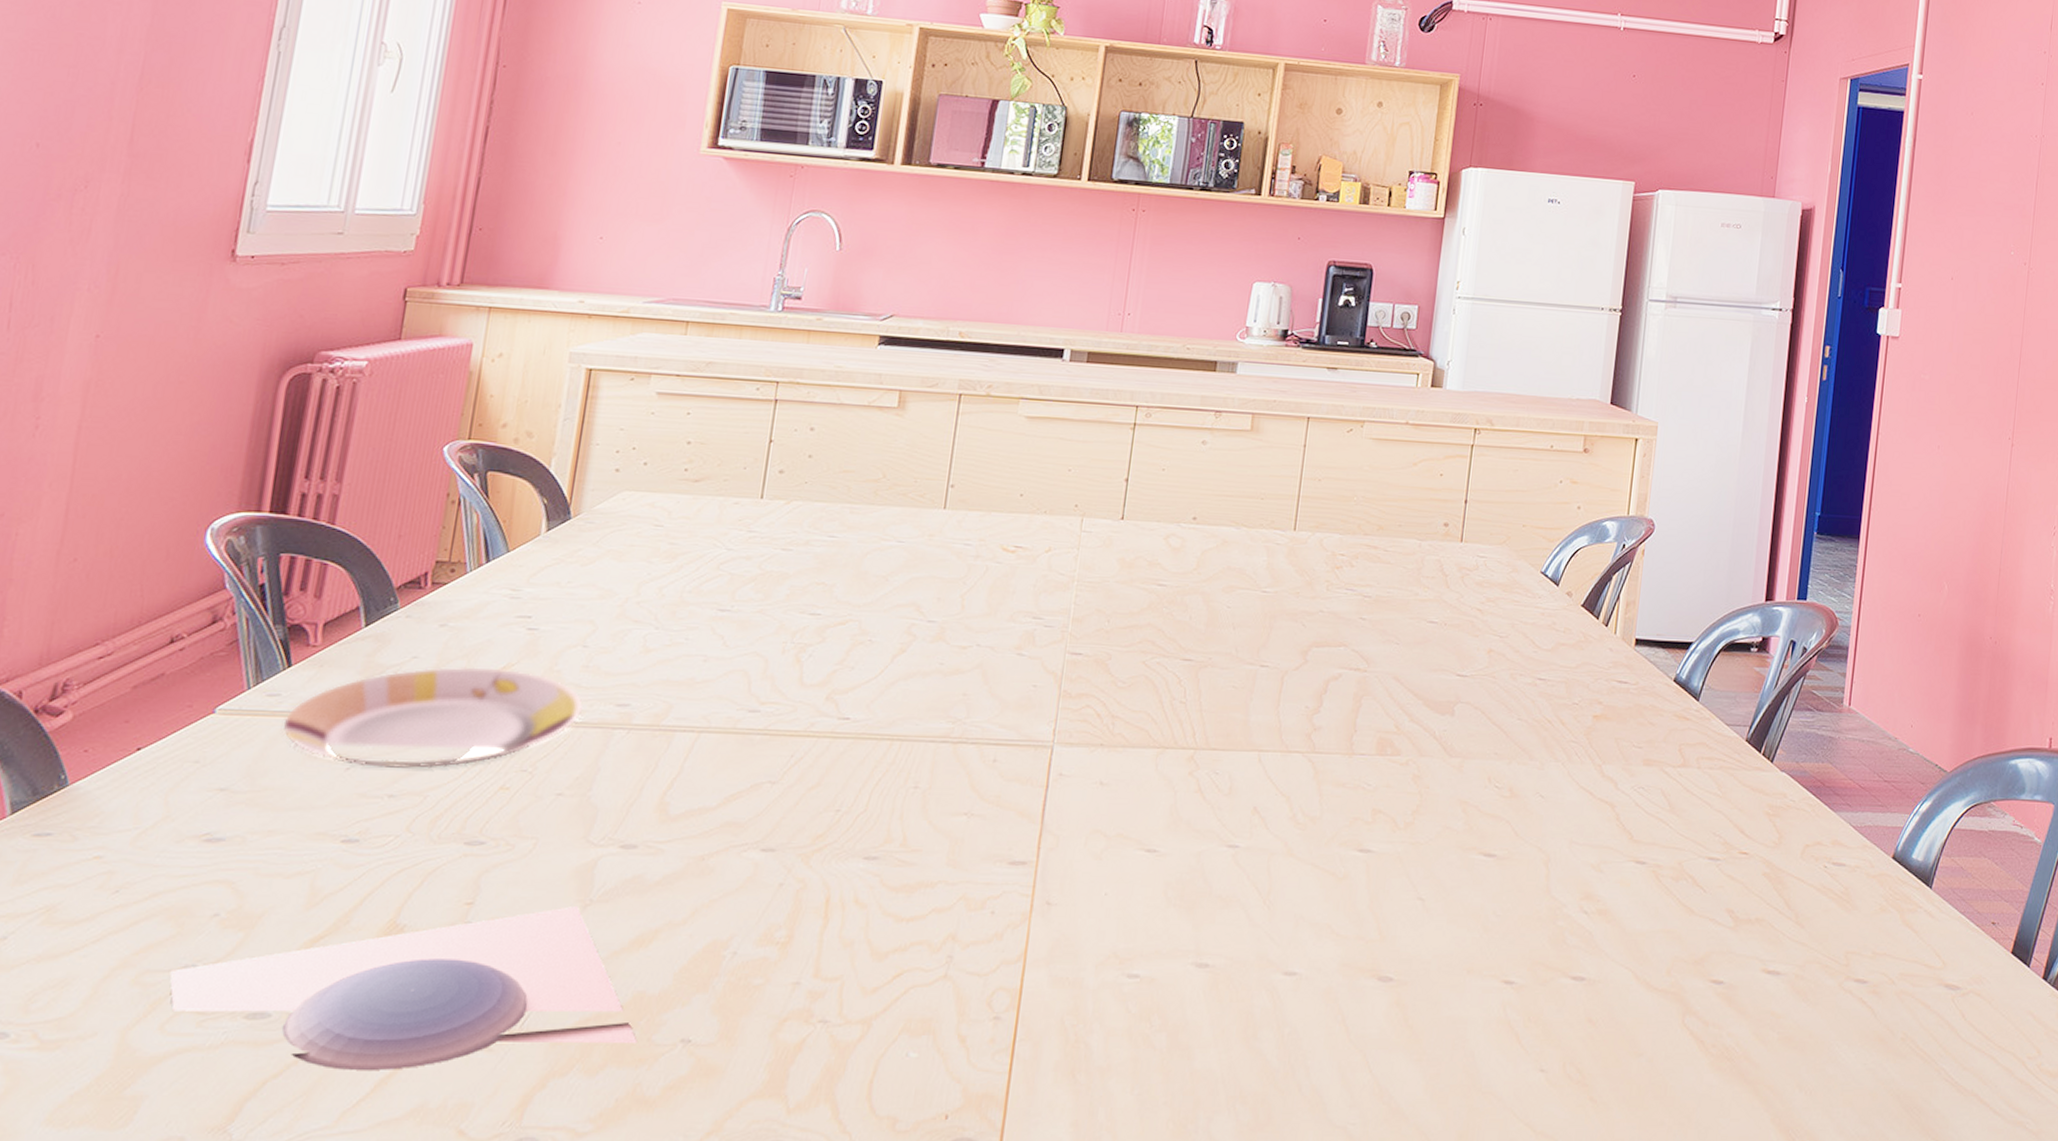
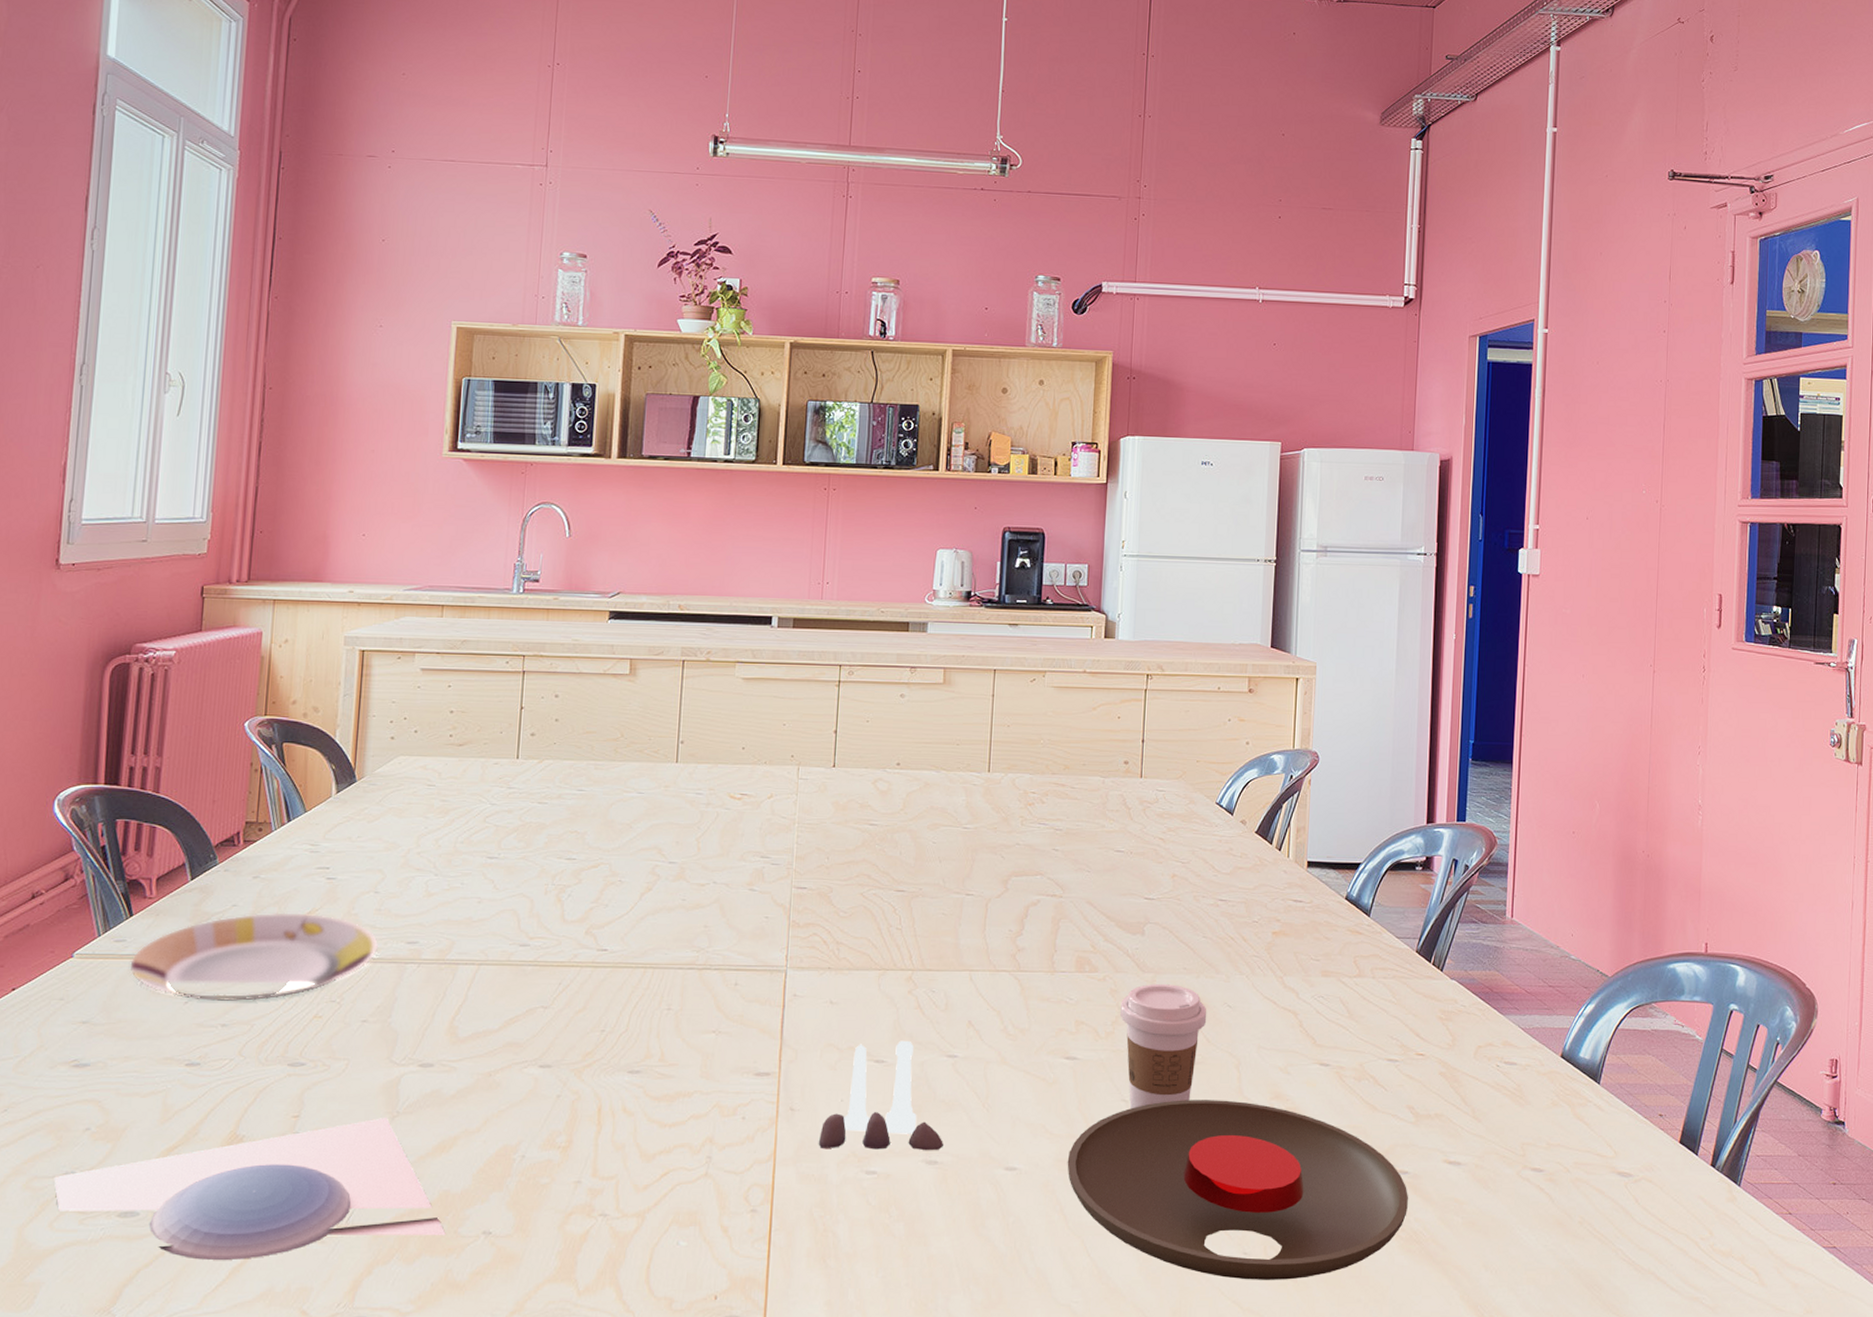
salt and pepper shaker set: none [1075,827,1217,953] -> present [818,1040,943,1151]
plate: none [1352,899,1723,1100] -> present [1067,1100,1409,1280]
coffee cup: none [1422,769,1517,909] -> present [1120,983,1207,1110]

